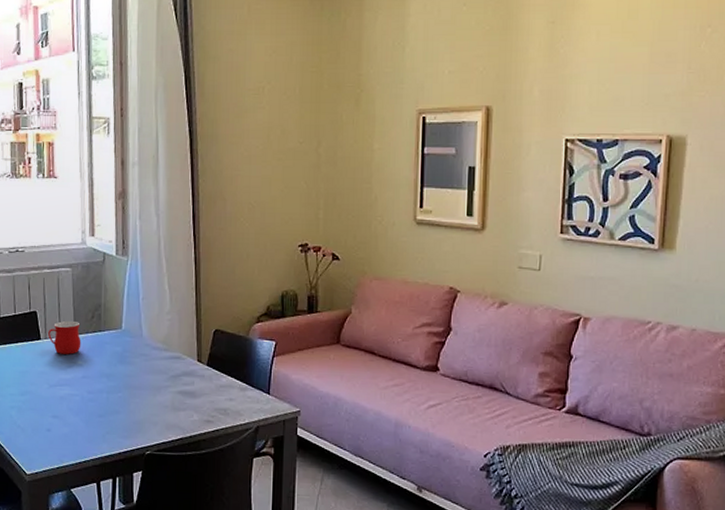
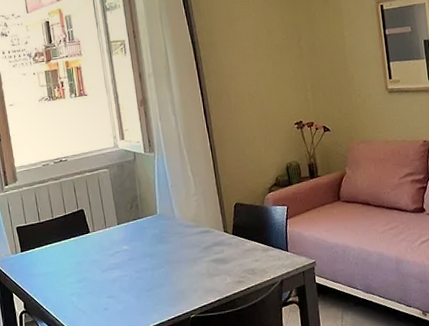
mug: present [48,321,81,355] -> none [95,213,125,243]

